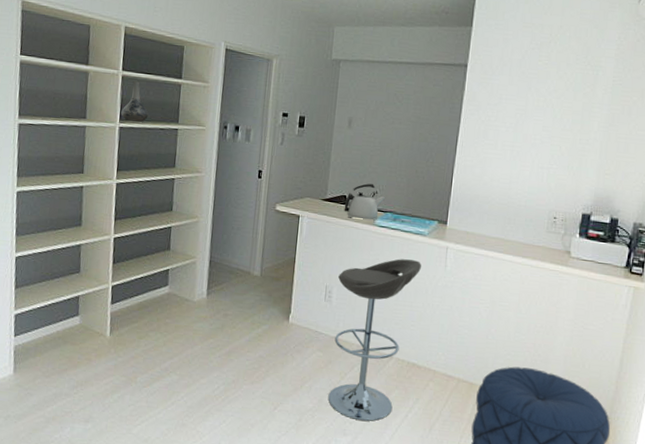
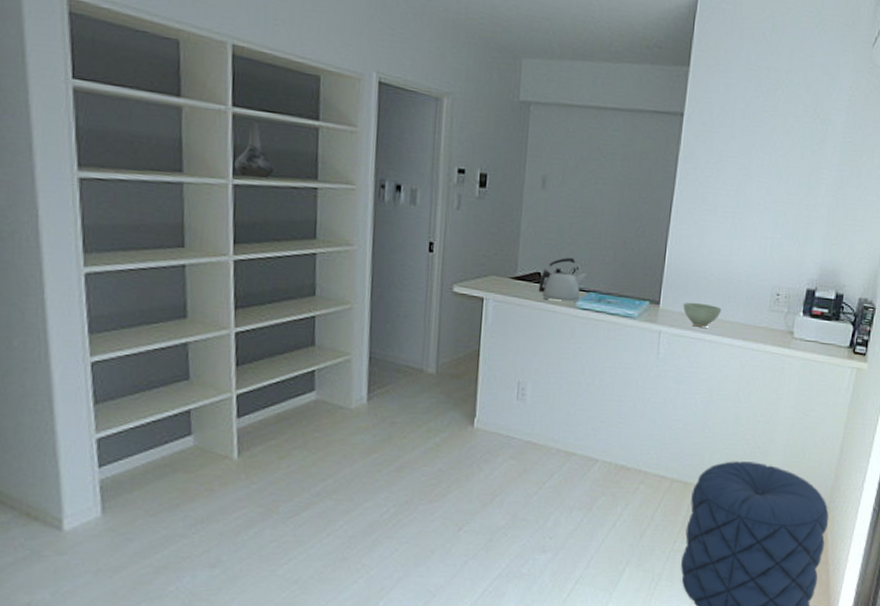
bar stool: present [328,259,421,421] -> none [523,346,631,534]
bowl: none [467,222,503,245] -> present [683,302,722,328]

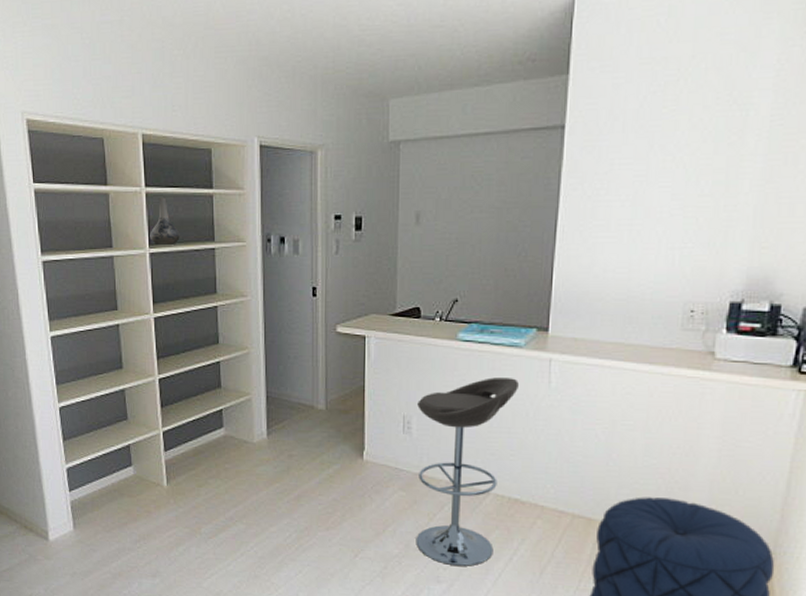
bar stool: none [523,346,631,534] -> present [416,377,519,566]
kettle: present [538,257,589,302] -> none [418,290,469,335]
bowl: present [683,302,722,328] -> none [575,326,622,353]

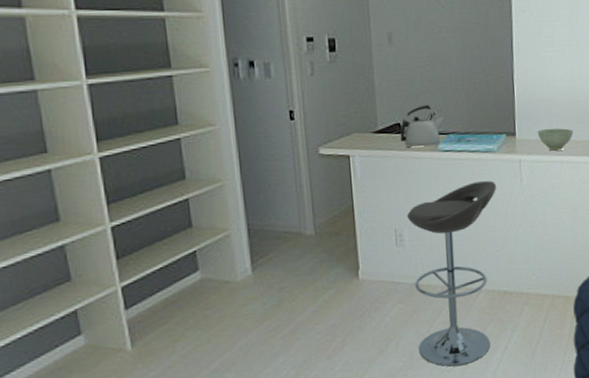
decorative vase: present [150,197,180,245] -> none [86,21,127,74]
kettle: none [418,290,469,335] -> present [400,105,446,148]
bowl: none [575,326,622,353] -> present [537,128,574,151]

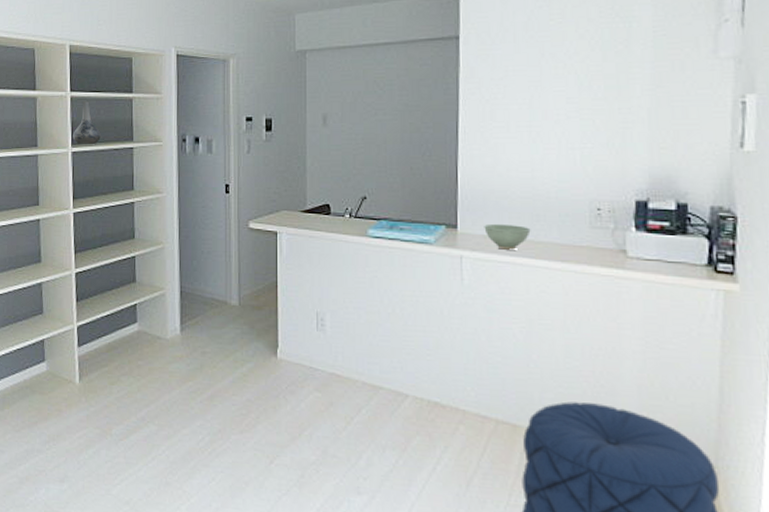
decorative vase: none [86,21,127,74] -> present [72,101,101,144]
kettle: present [400,105,446,148] -> none [328,188,378,231]
bar stool: present [407,180,496,367] -> none [330,274,431,476]

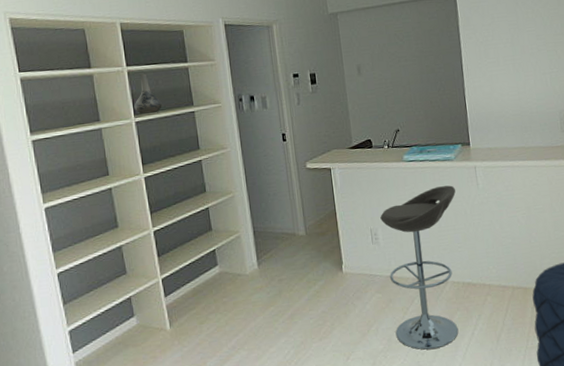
bar stool: none [330,274,431,476] -> present [380,185,459,350]
bowl: present [484,223,531,250] -> none [489,136,522,157]

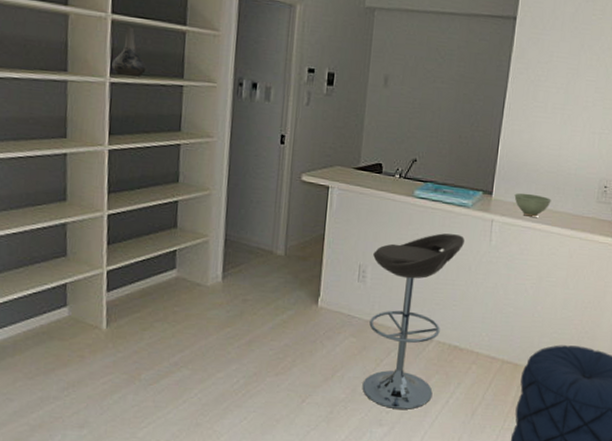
bowl: none [489,136,522,157] -> present [514,193,551,217]

